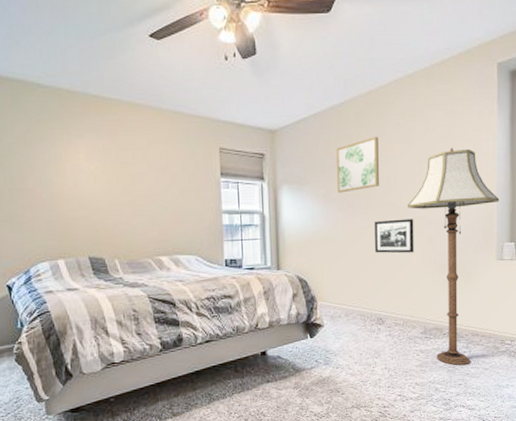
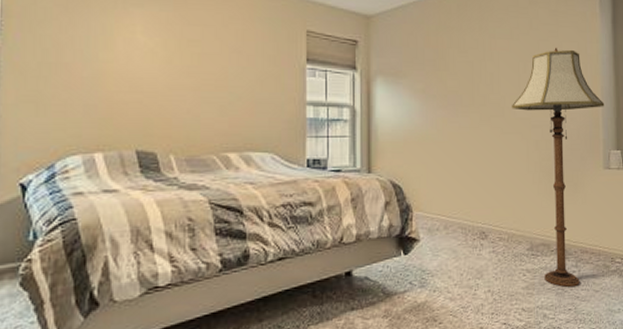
wall art: present [336,136,380,193] -> none [437,30,483,89]
picture frame: present [375,218,414,254] -> none [477,120,519,158]

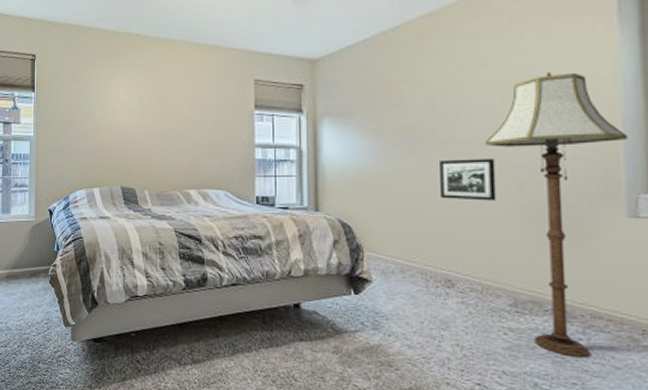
picture frame: none [477,120,519,158] -> present [440,158,497,201]

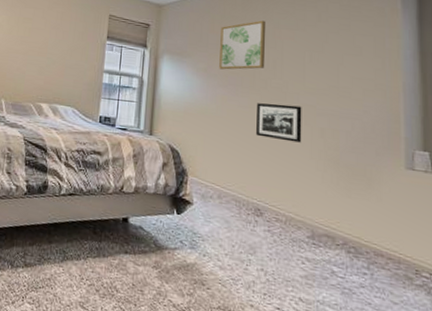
wall art: none [389,62,447,127] -> present [219,20,266,70]
floor lamp: present [485,72,629,358] -> none [295,40,408,291]

